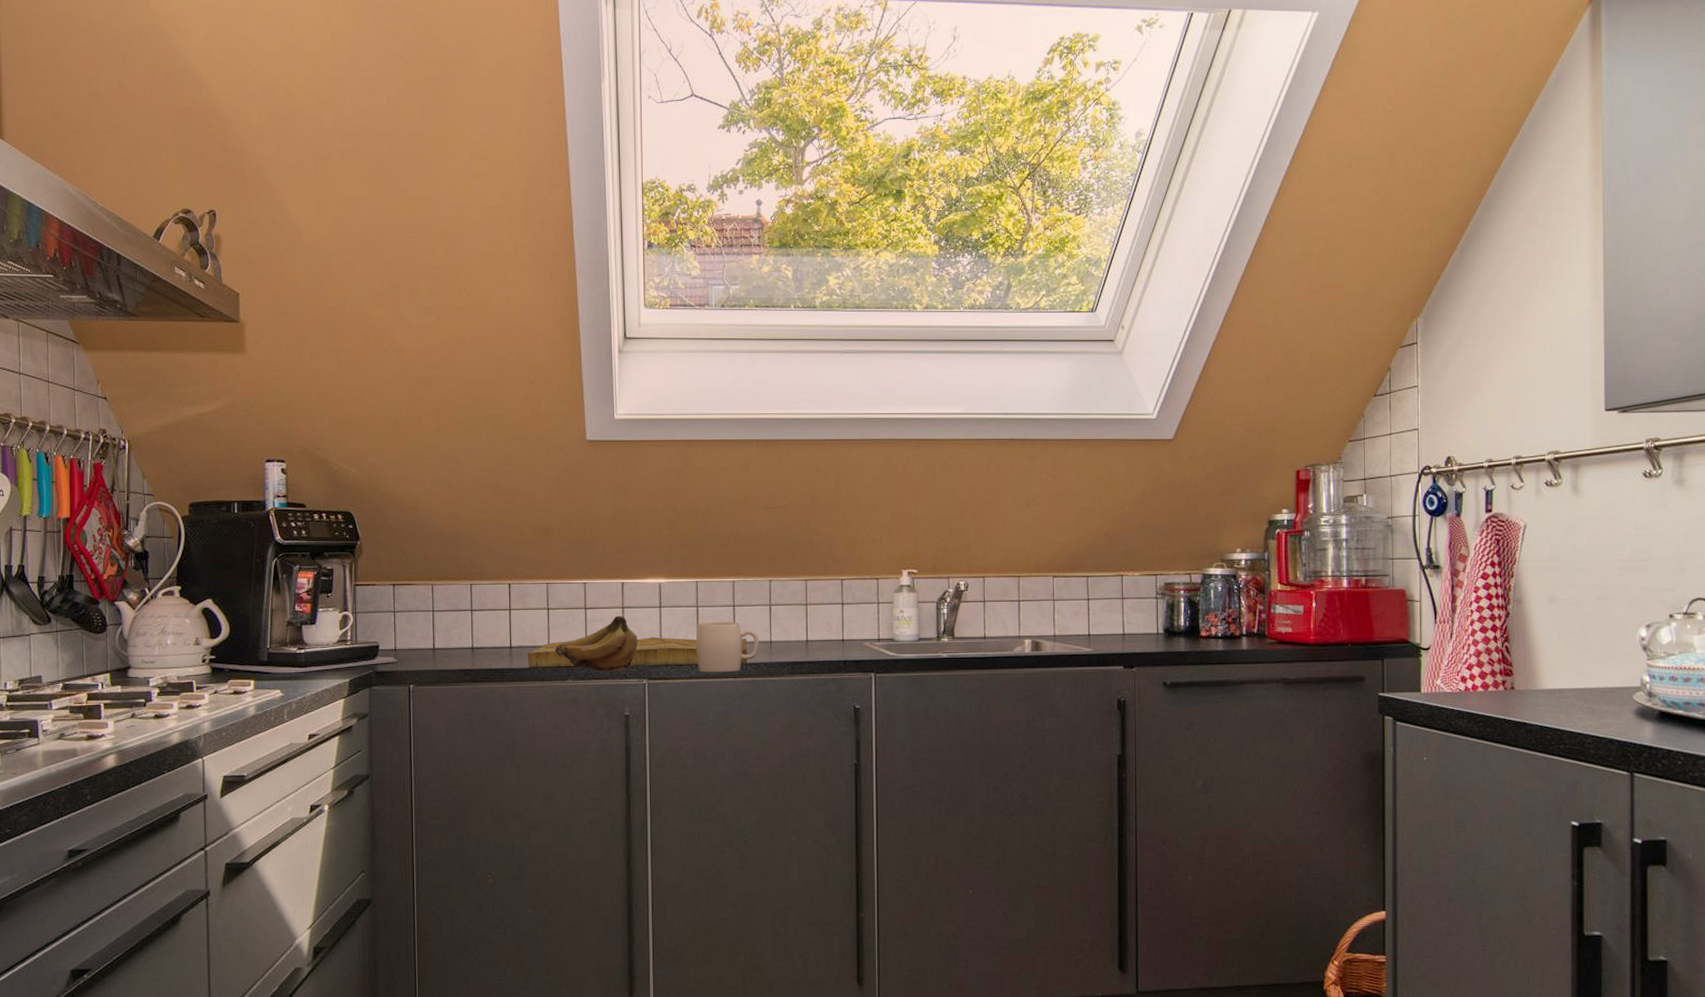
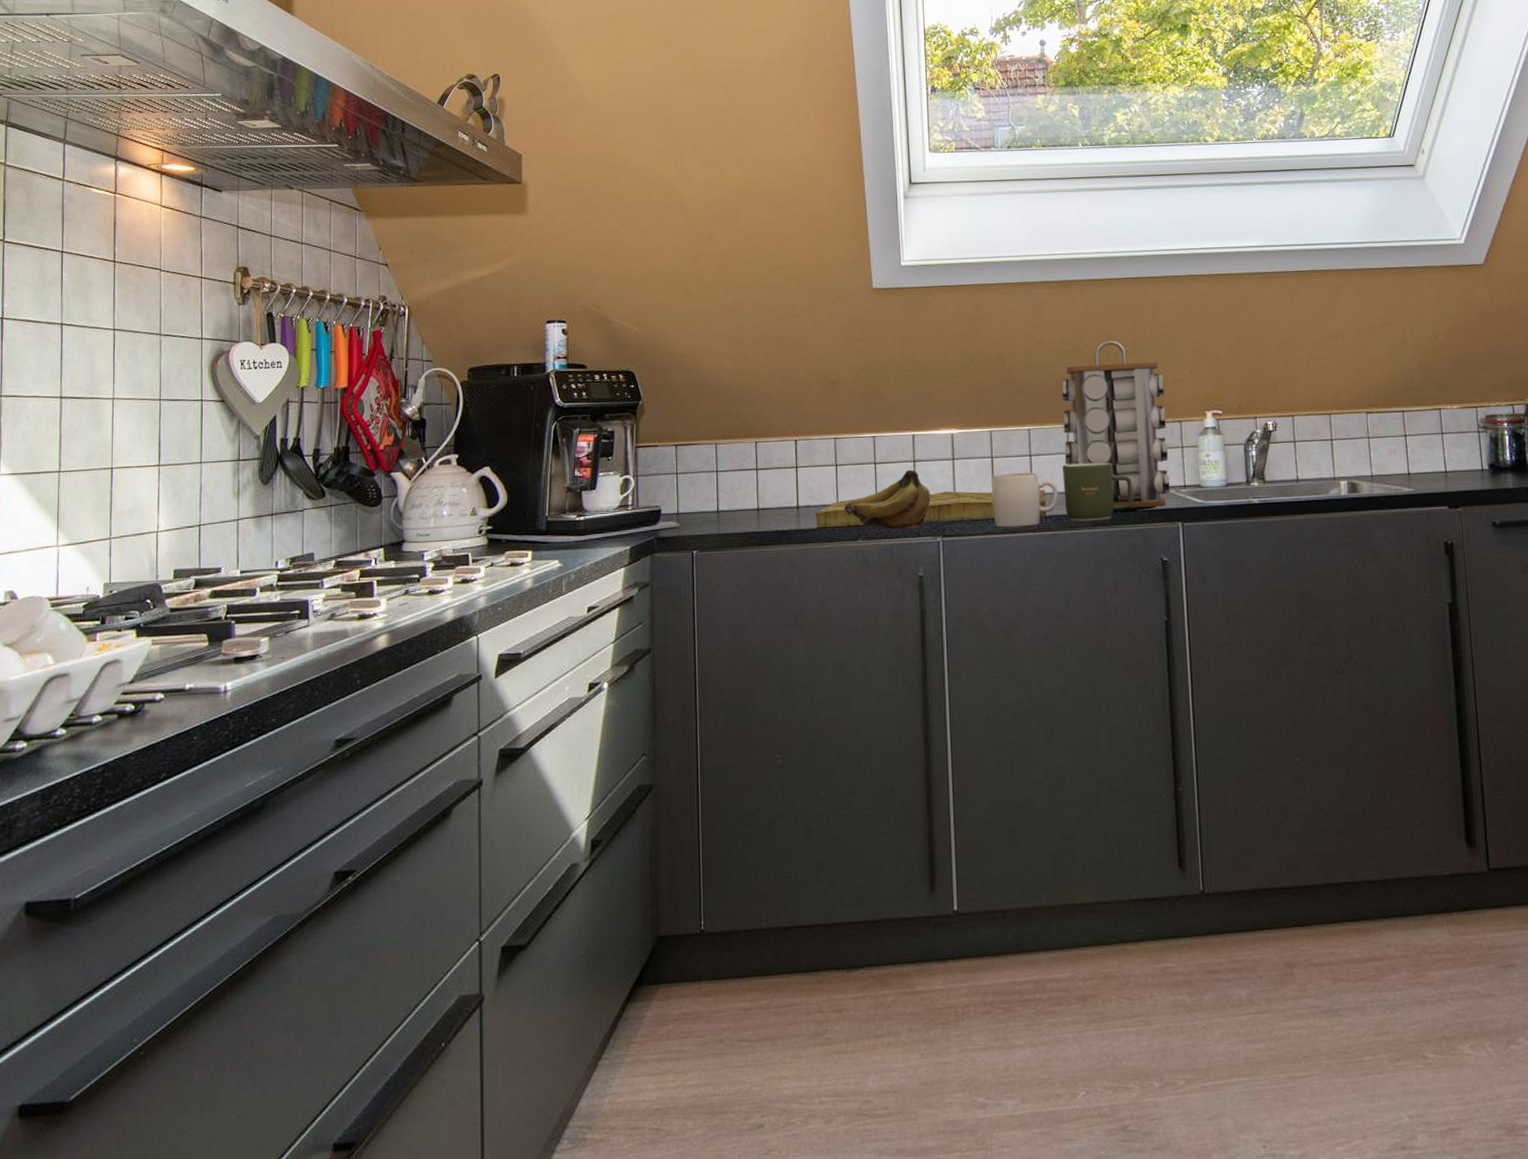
mug: none [764,615,830,670] -> present [1063,462,1134,522]
spice rack: none [765,499,864,661] -> present [1061,340,1170,512]

